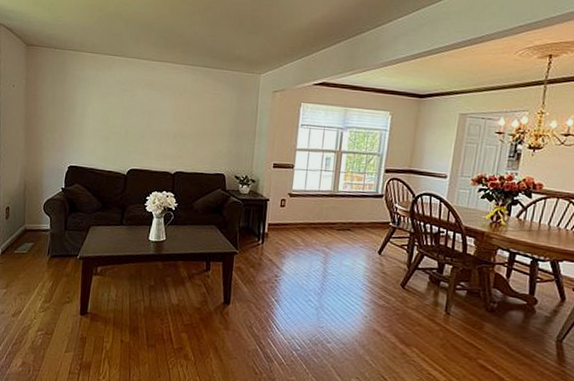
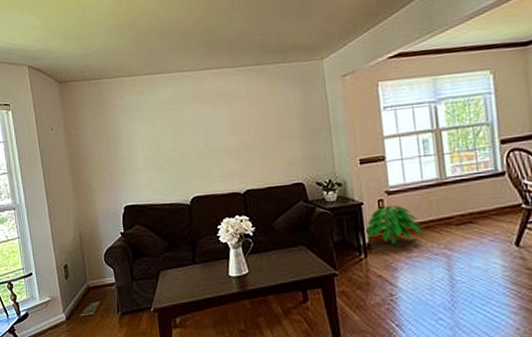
indoor plant: none [264,203,312,238] -> present [363,203,424,245]

